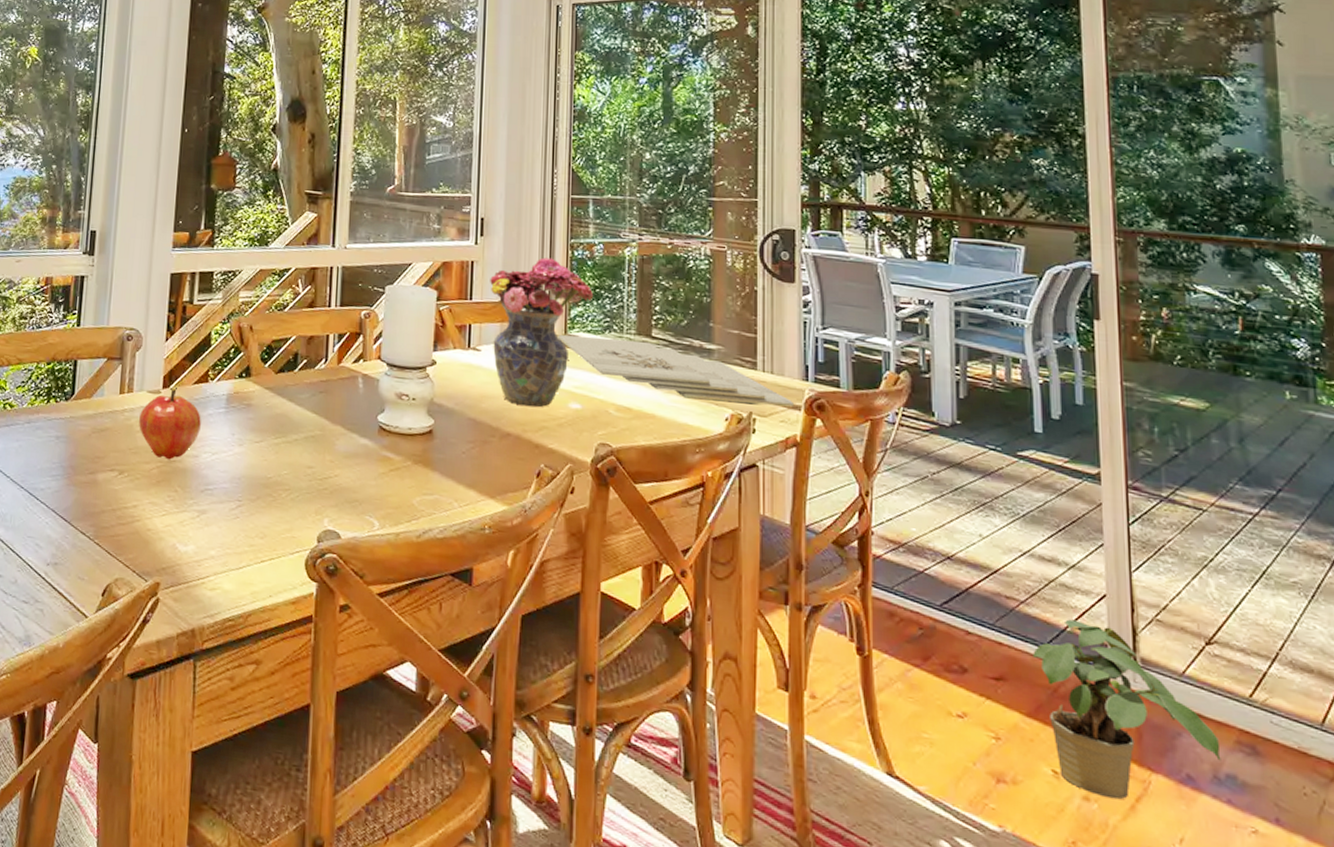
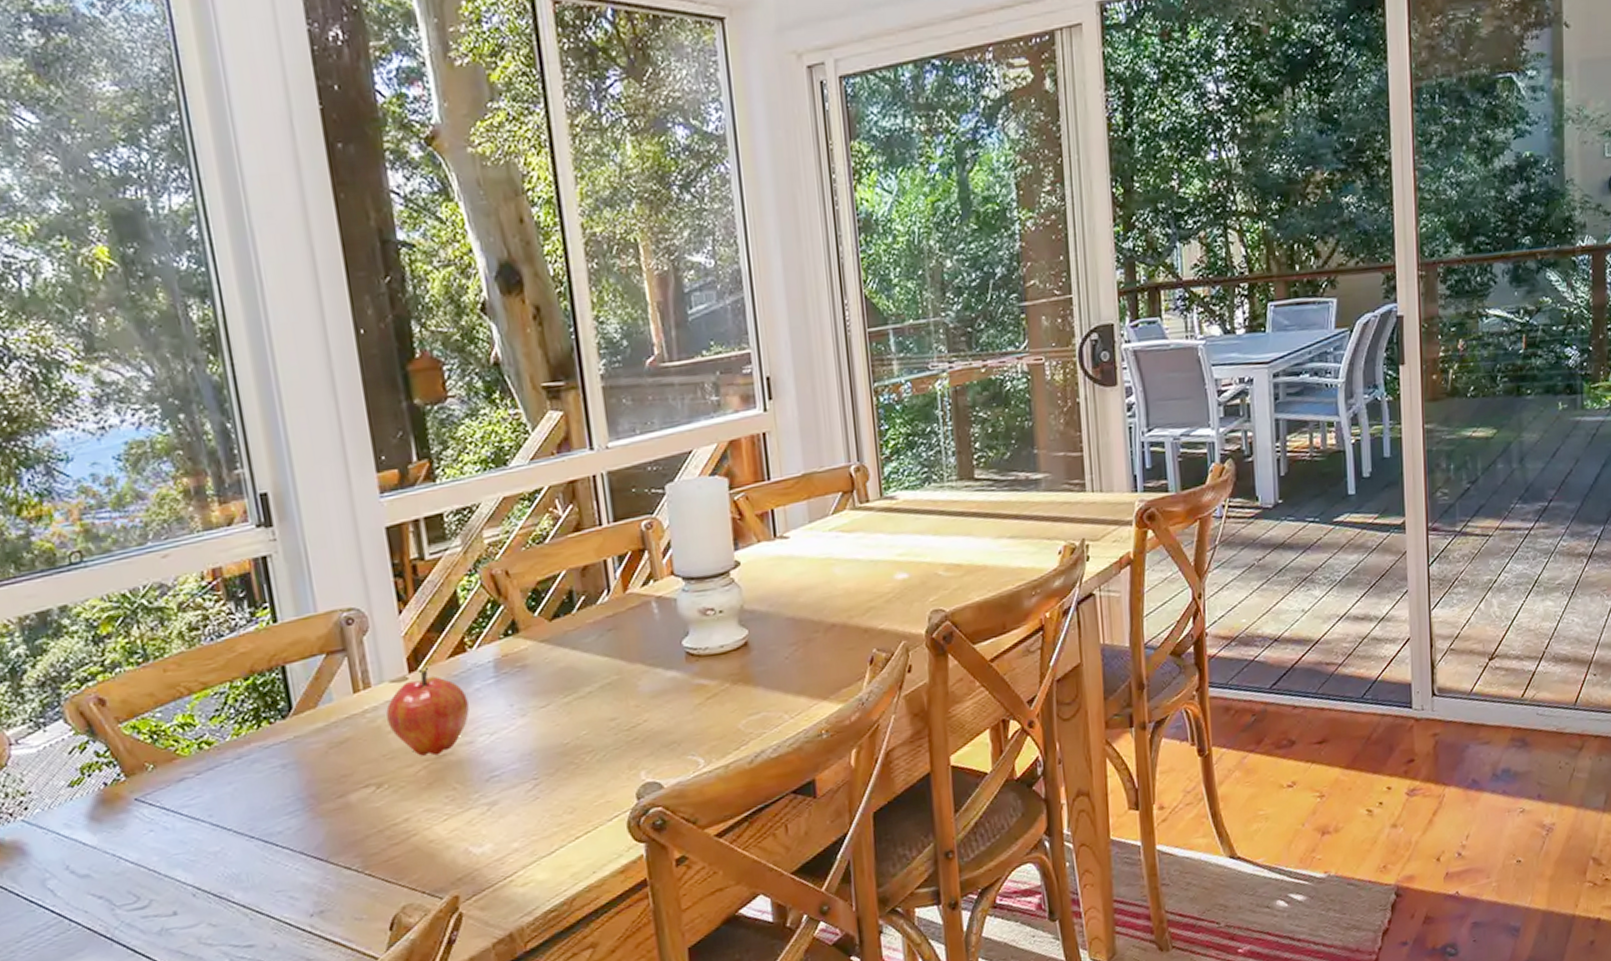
flower arrangement: present [490,257,594,408] -> none [787,410,907,590]
placemat: present [557,335,795,407] -> none [873,485,1126,539]
potted plant: present [1033,619,1221,800] -> none [1350,667,1499,820]

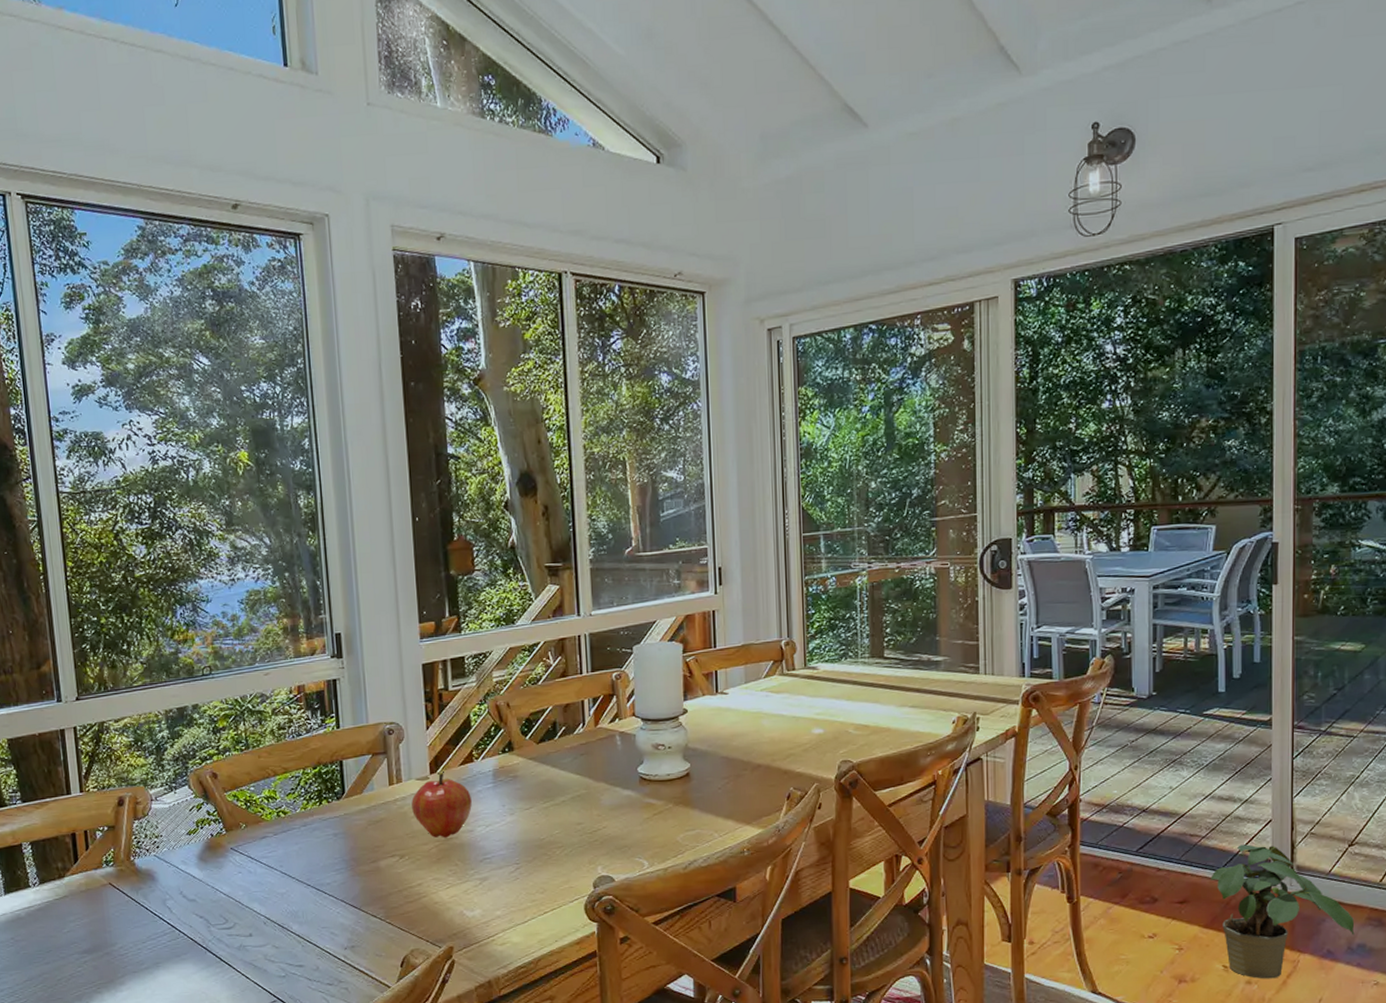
potted plant: none [1350,667,1499,820] -> present [1211,844,1355,979]

